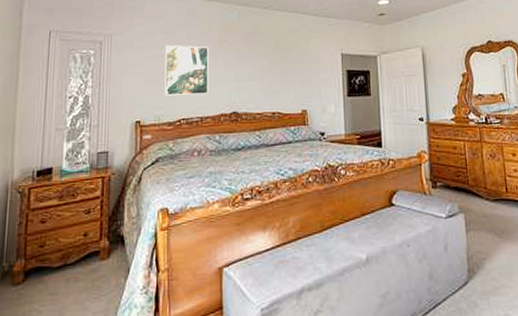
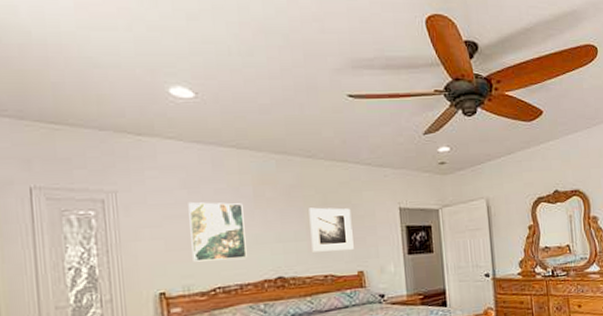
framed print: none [263,51,299,91] -> present [309,207,354,252]

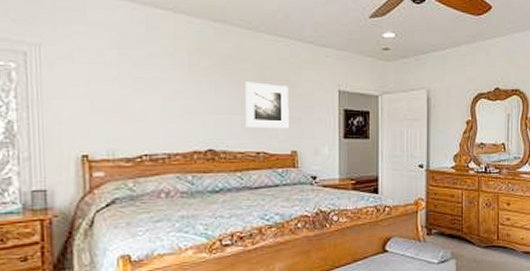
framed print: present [188,201,247,262] -> none [118,63,177,128]

